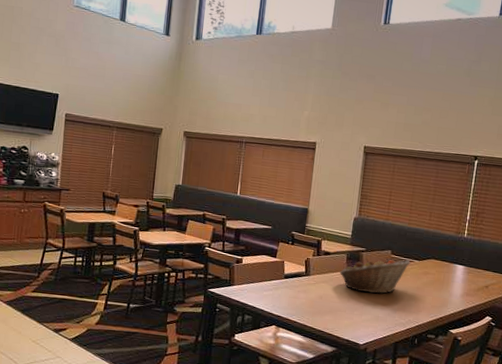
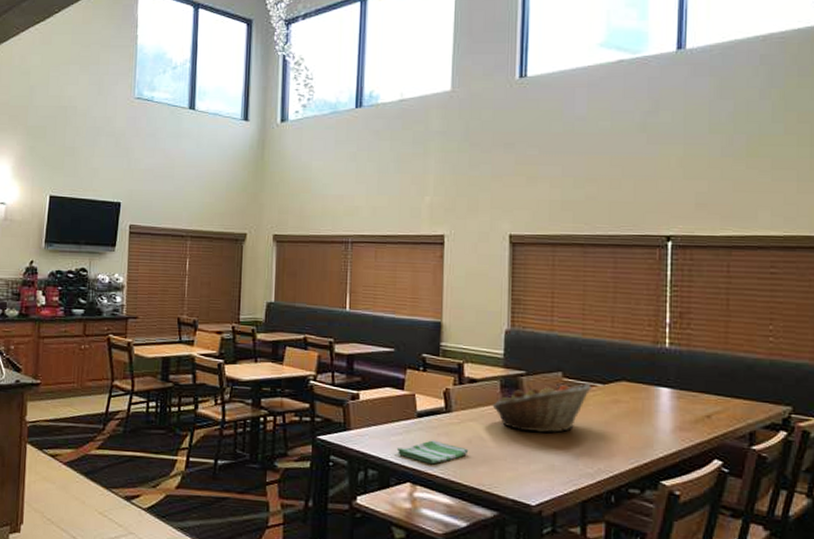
dish towel: none [267,295,320,313] -> present [396,440,469,465]

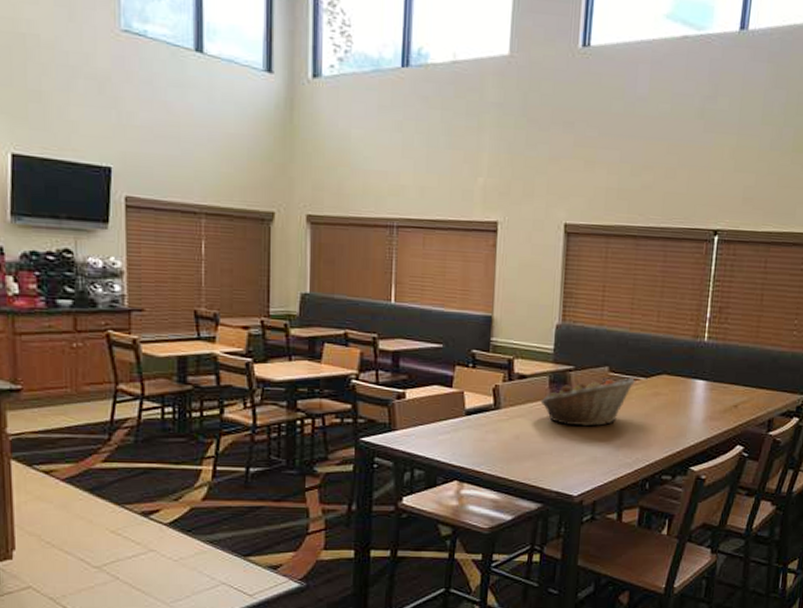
dish towel: present [396,440,469,465] -> none [444,437,516,462]

